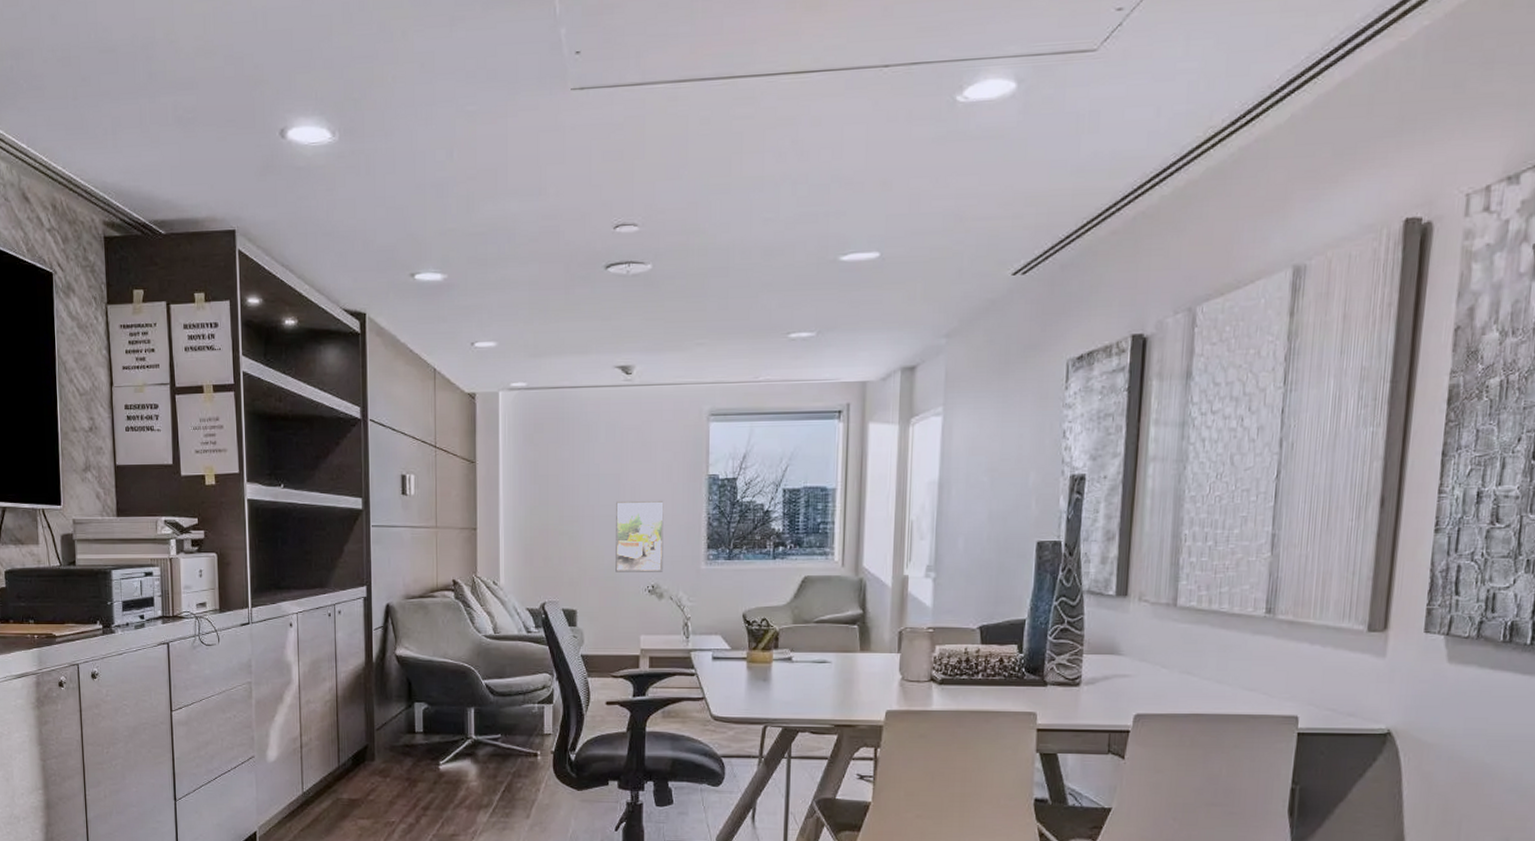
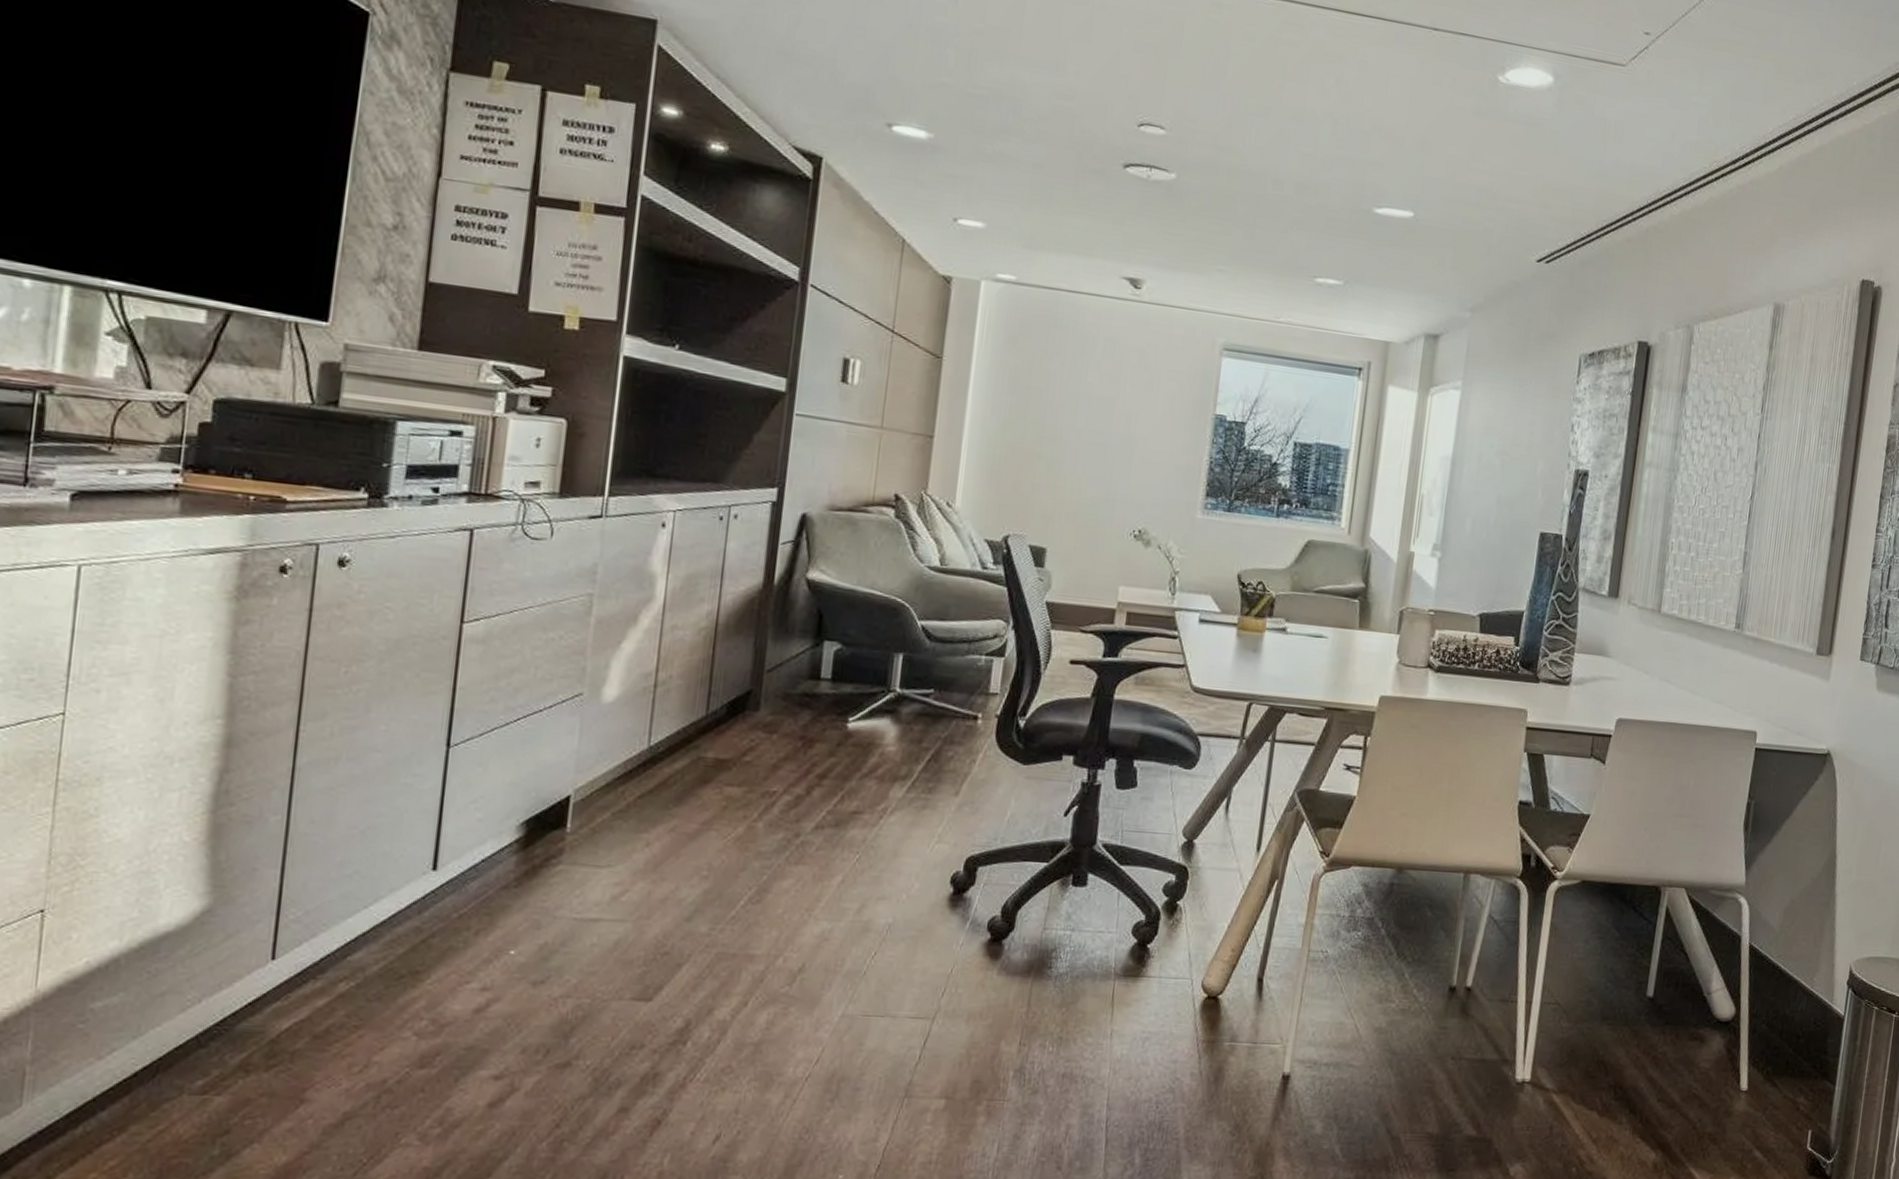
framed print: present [615,500,664,572] -> none [1098,428,1163,516]

